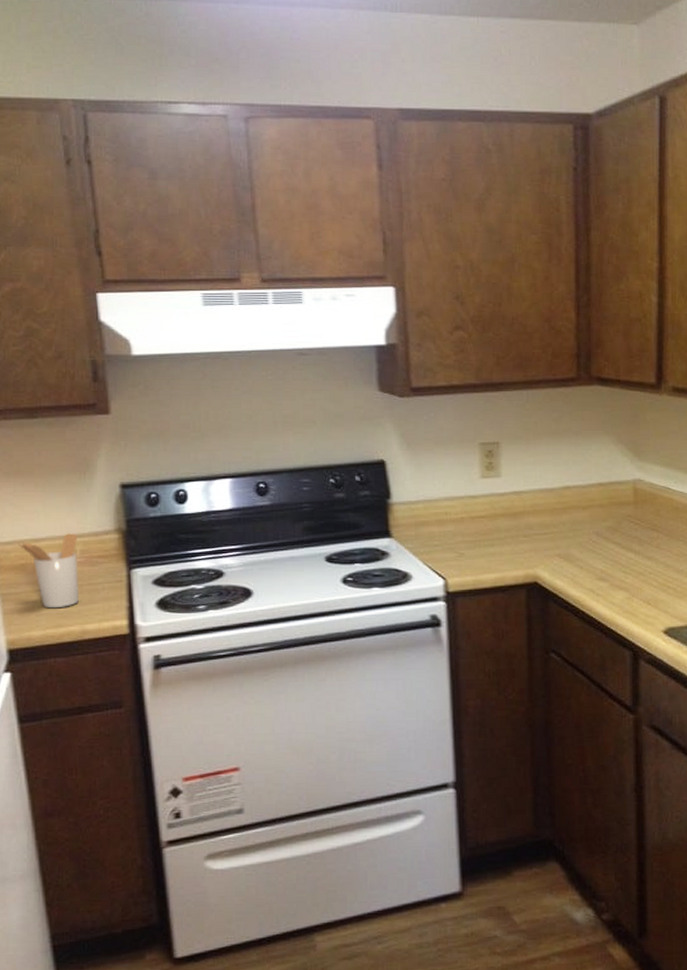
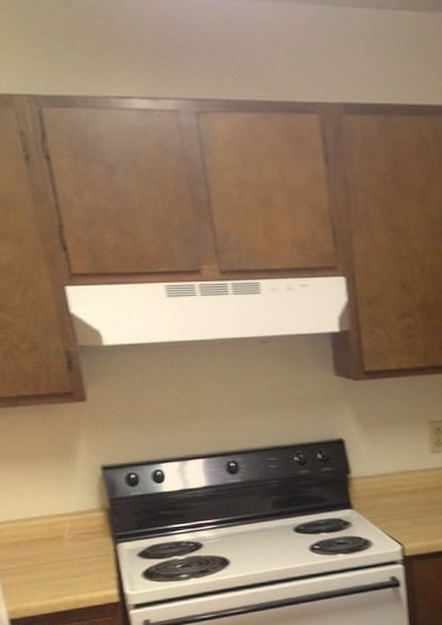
utensil holder: present [18,533,80,609] -> none [10,512,72,581]

